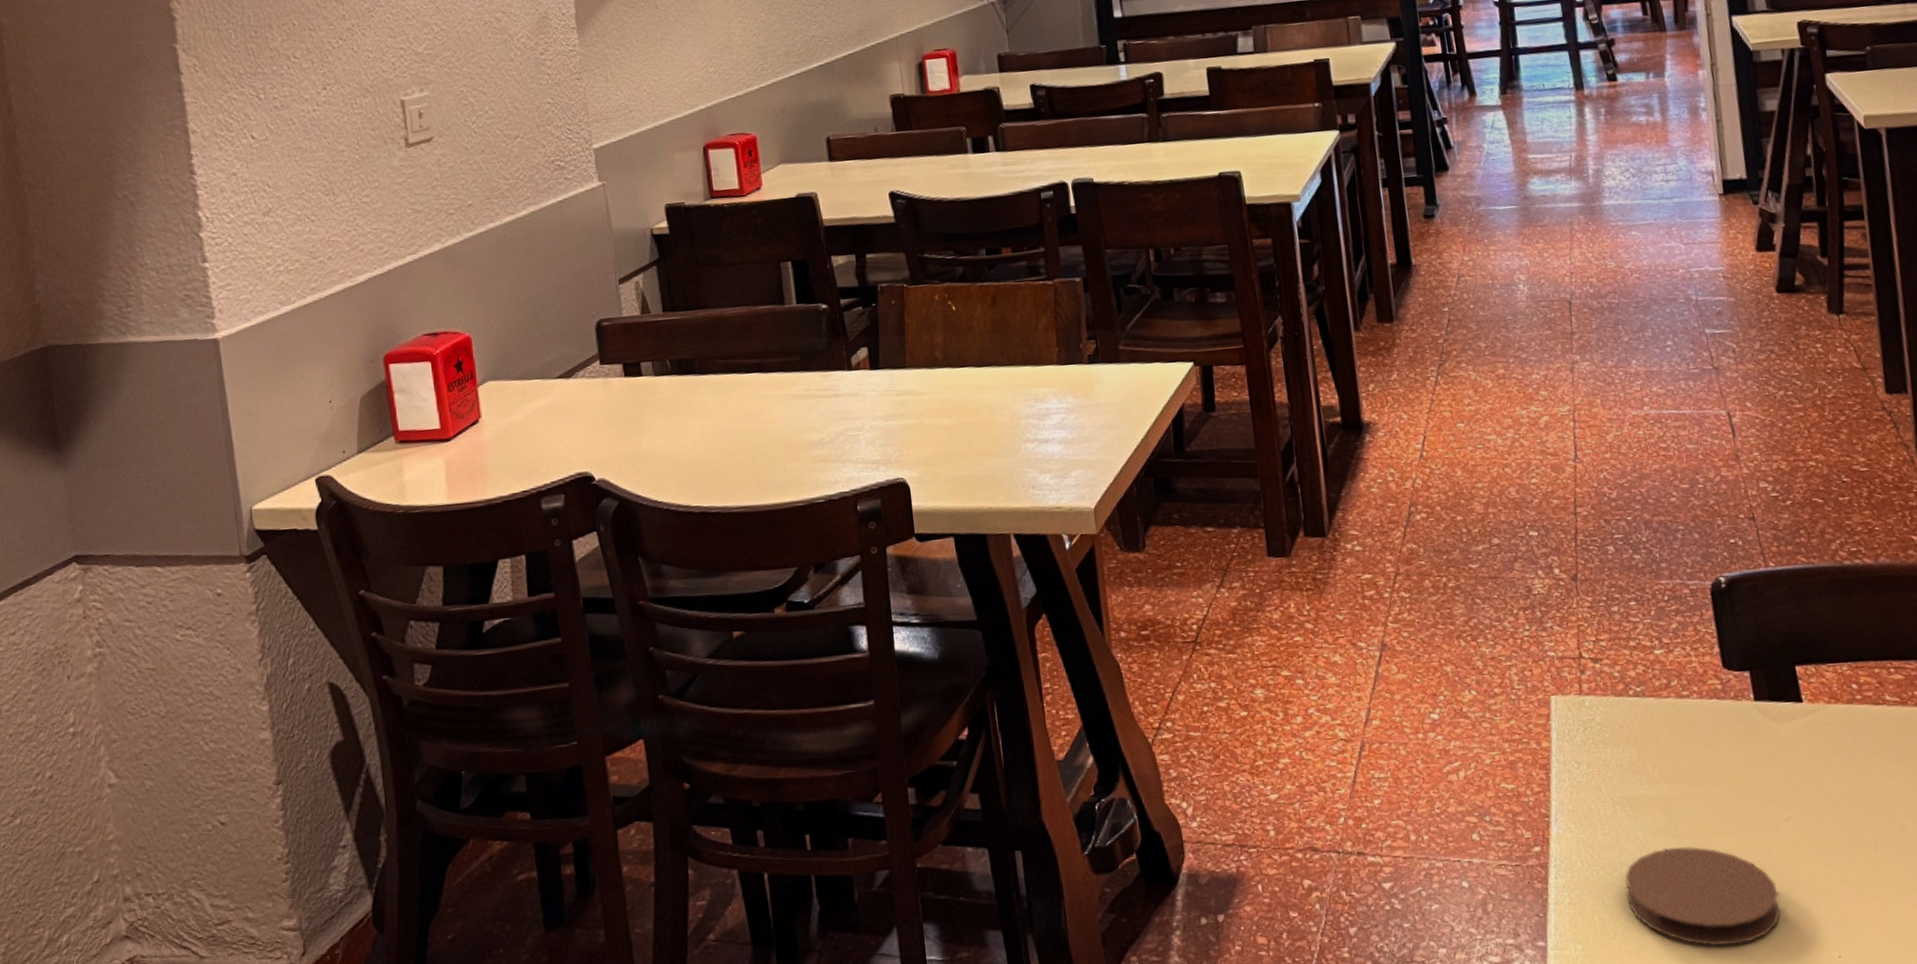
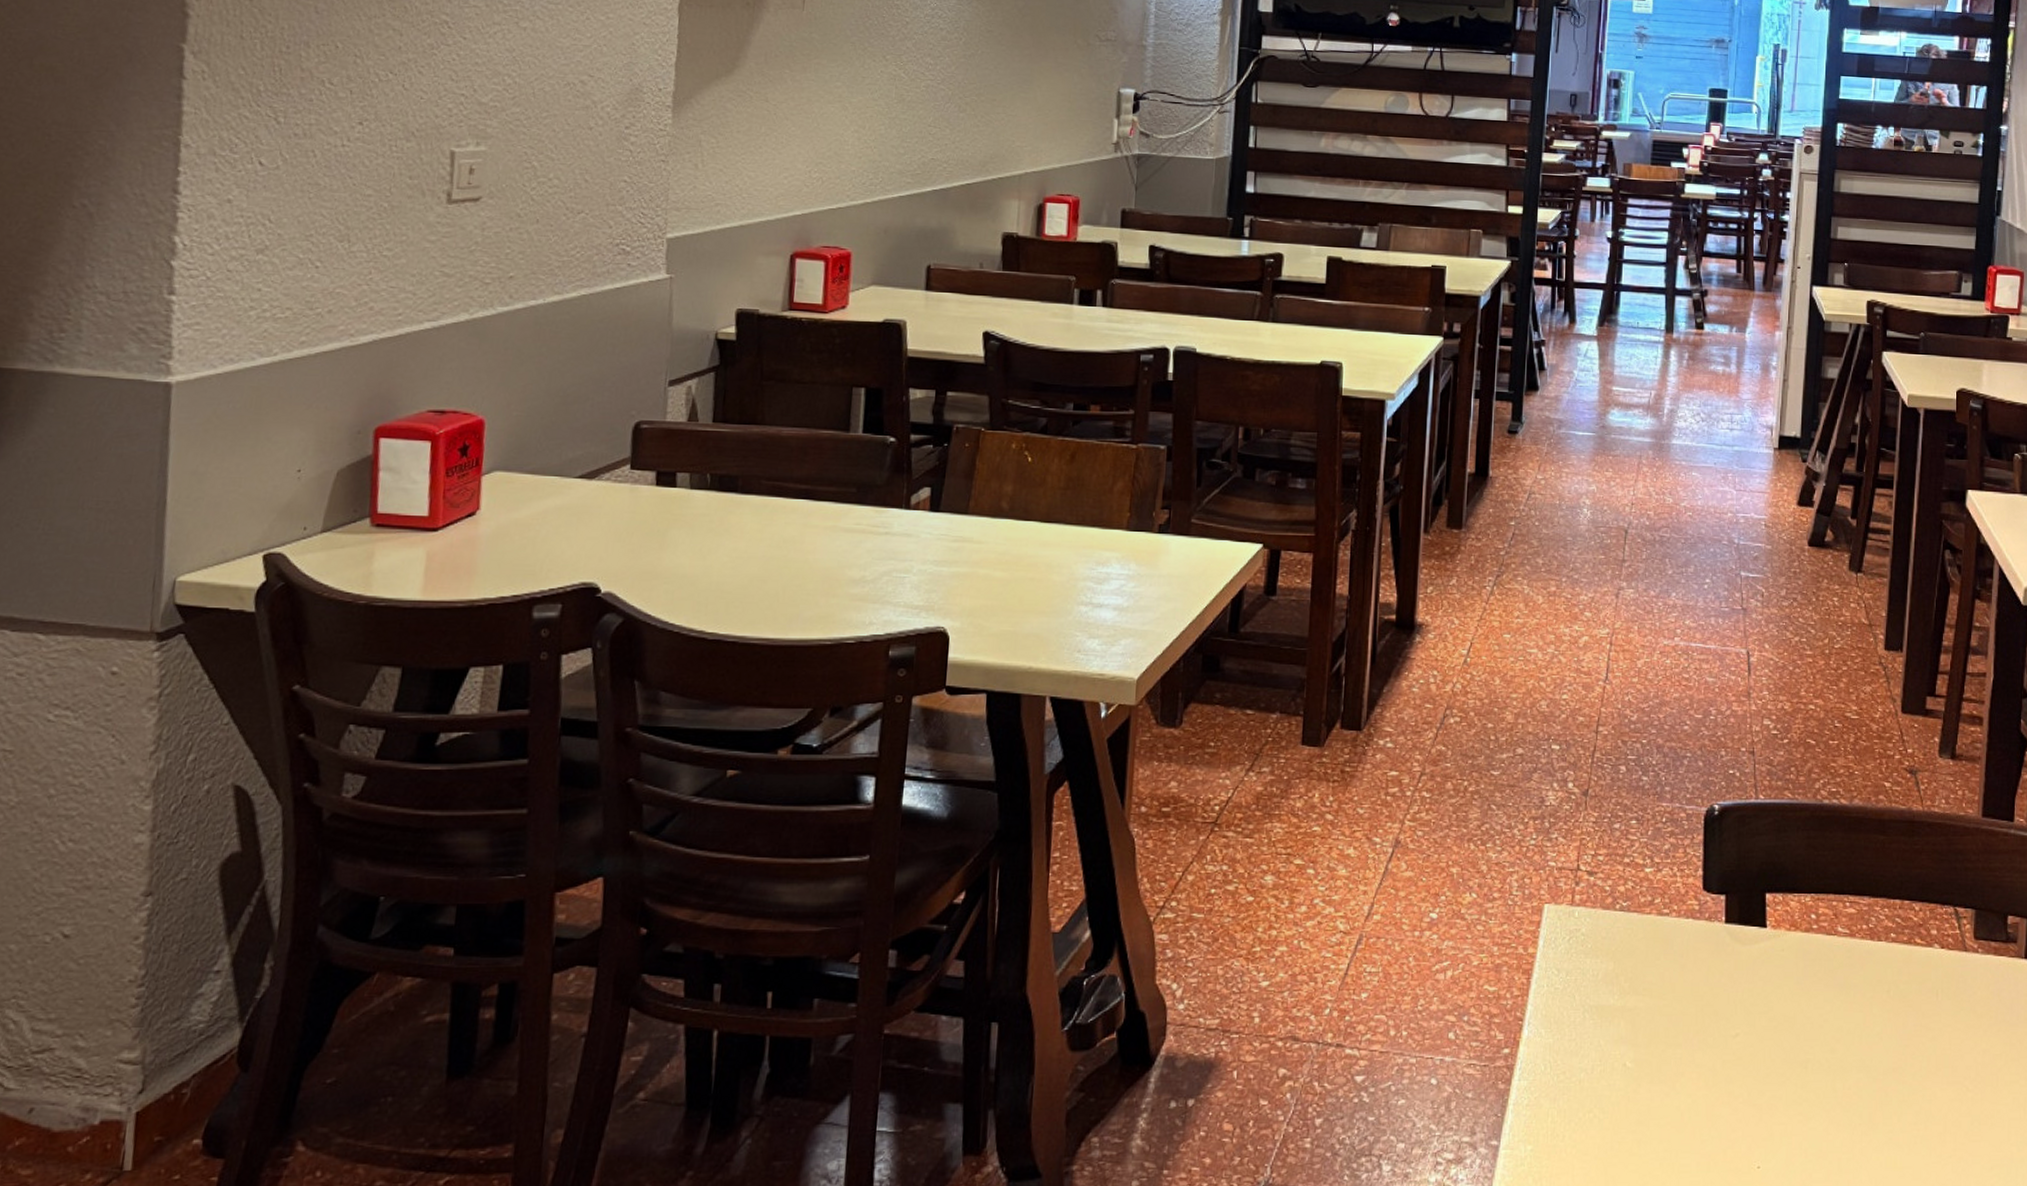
coaster: present [1625,846,1780,947] -> none [1580,1056,1716,1153]

